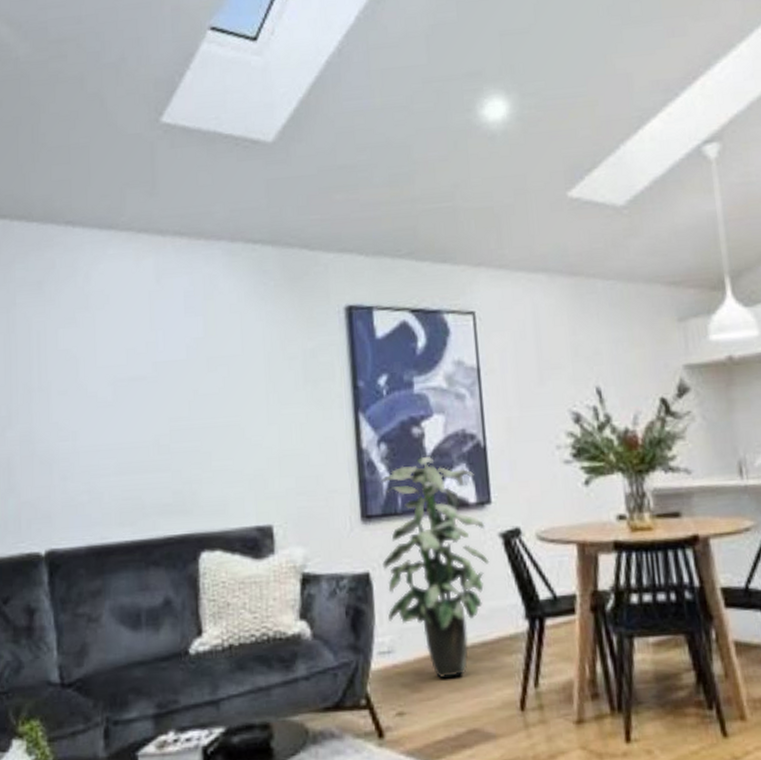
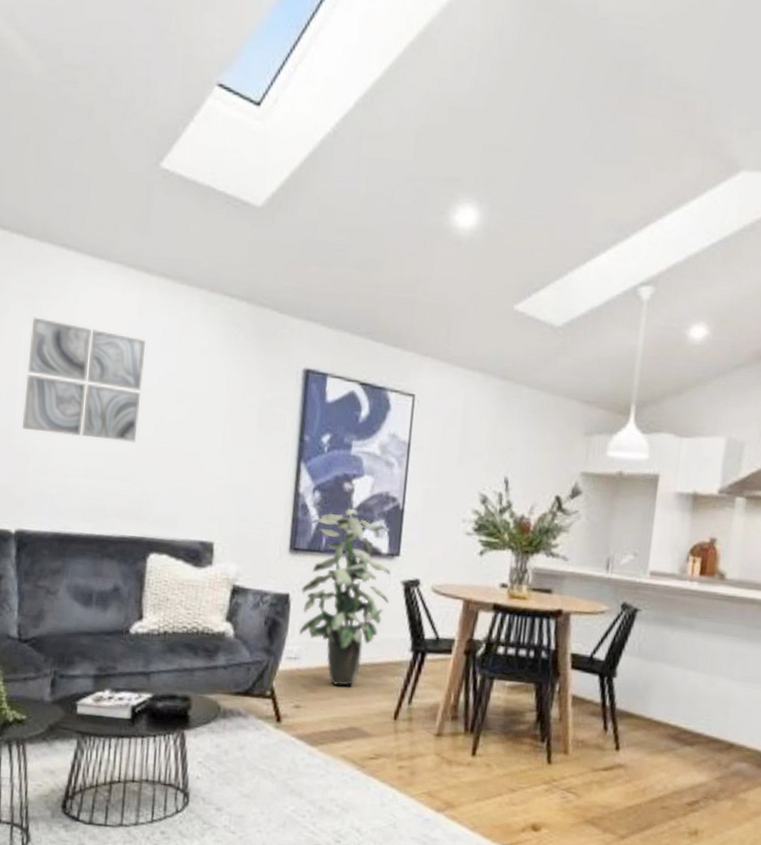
wall art: none [41,304,170,432] -> present [22,317,146,442]

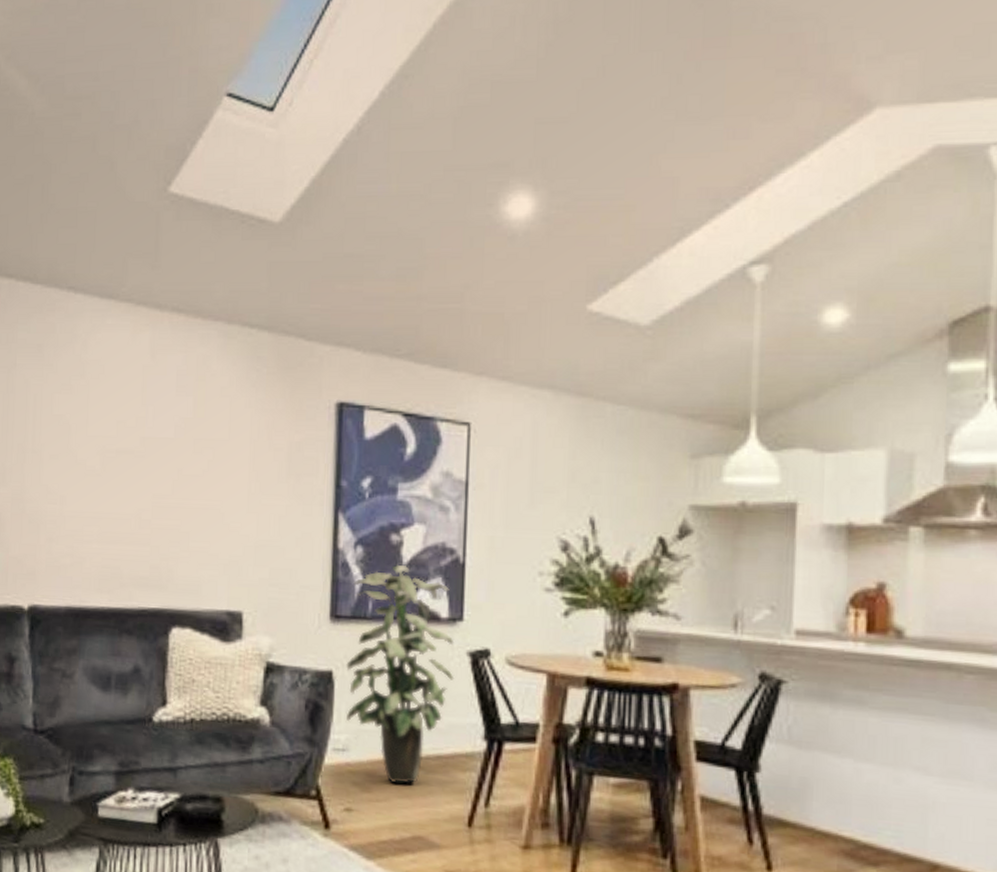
wall art: present [22,317,146,442] -> none [33,369,160,500]

